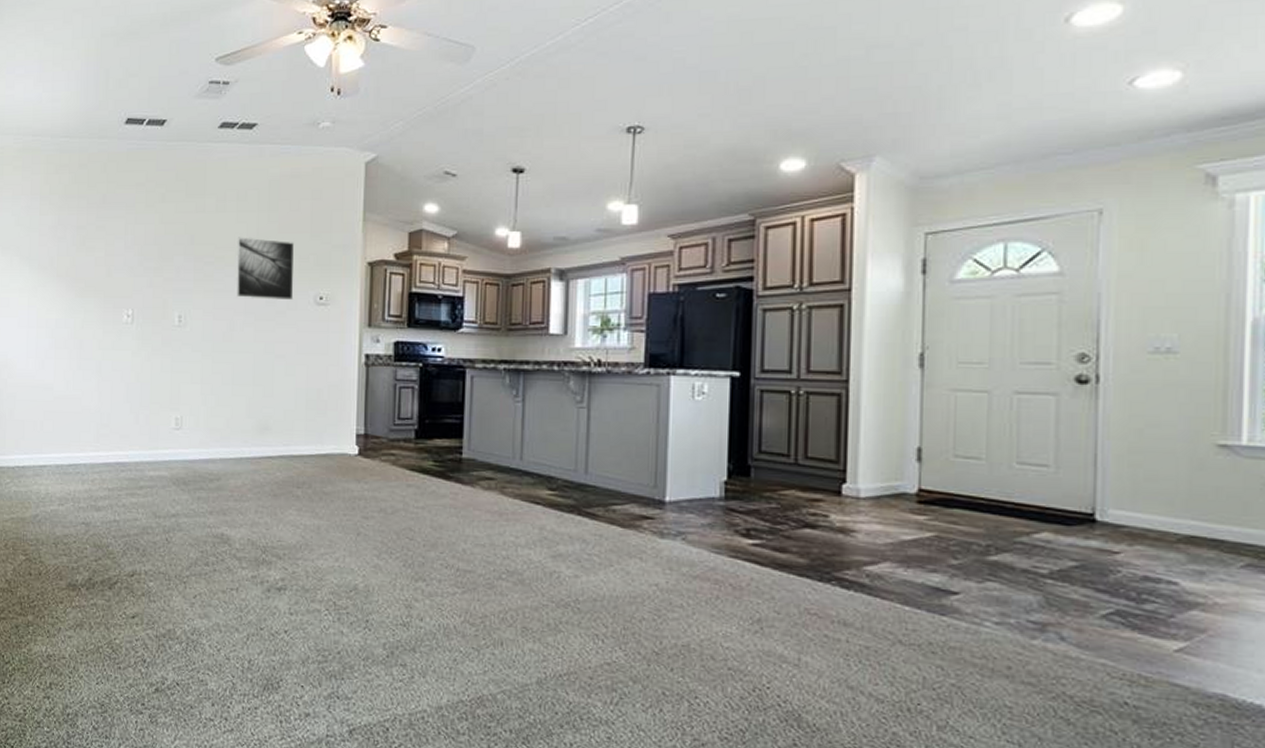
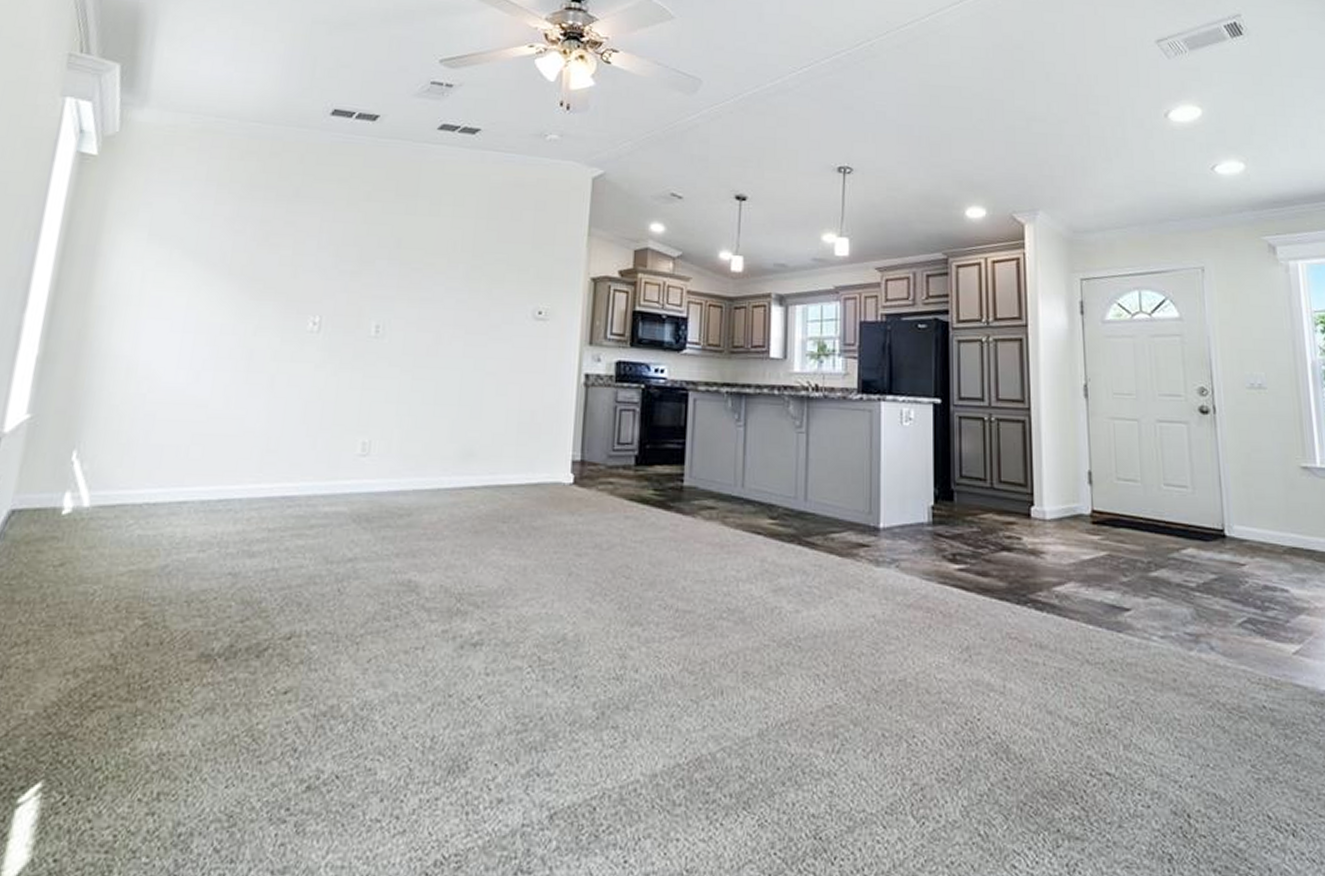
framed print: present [236,237,295,301] -> none [446,243,513,314]

